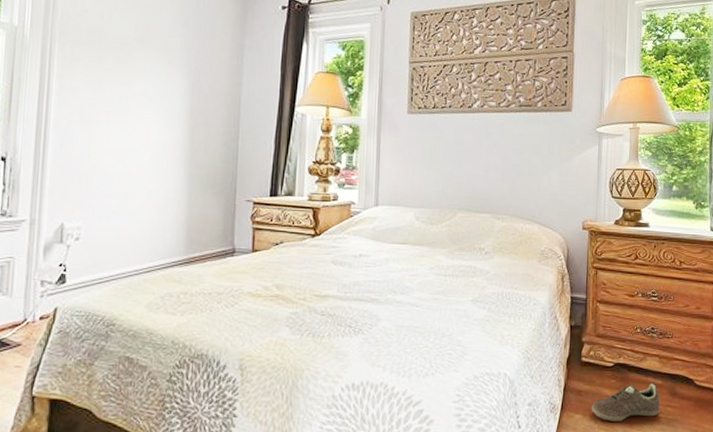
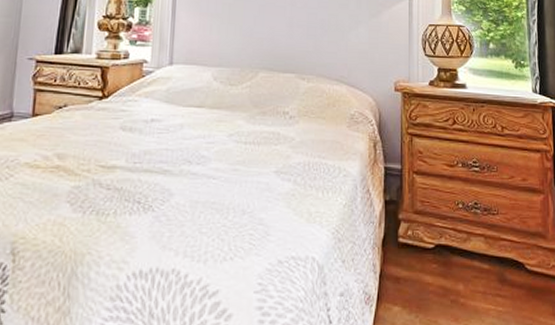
sneaker: present [591,383,660,421] -> none [411,268,488,314]

